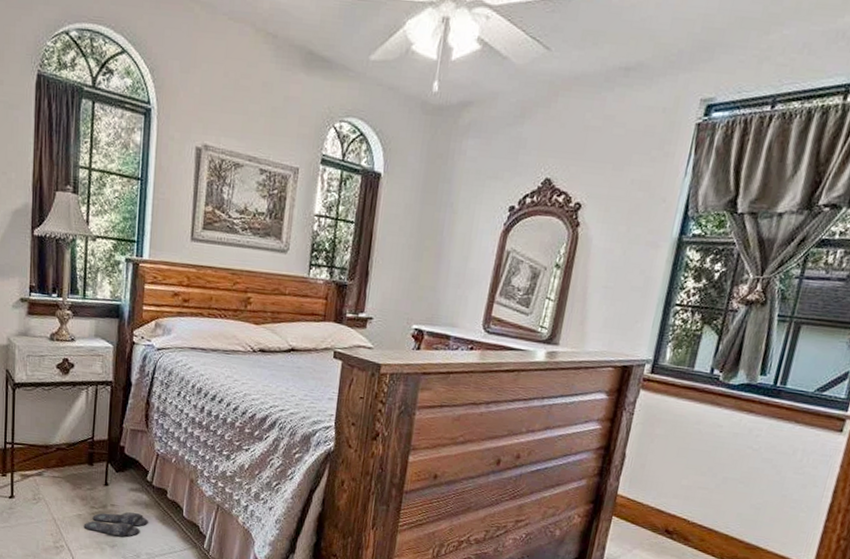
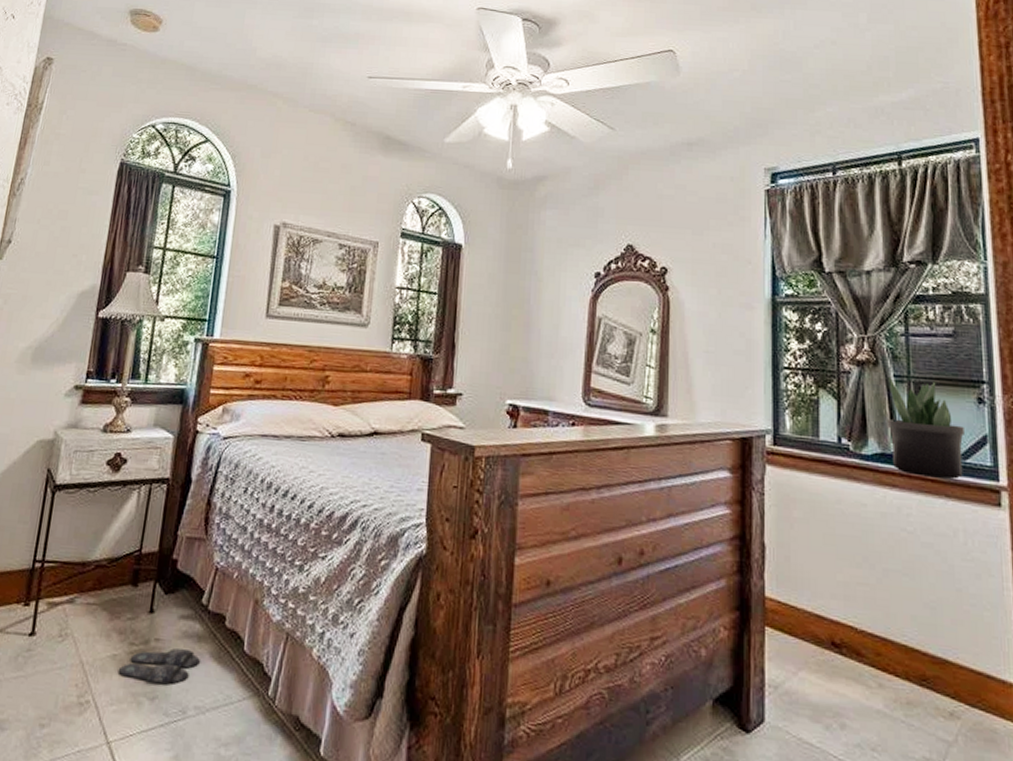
planter: none [755,316,830,409] -> present [887,376,964,480]

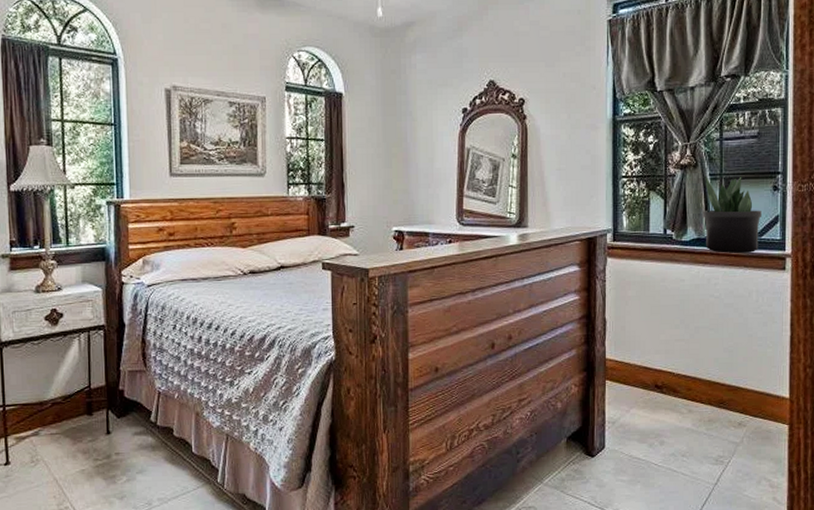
slippers: present [118,648,200,685] -> none [88,457,157,487]

